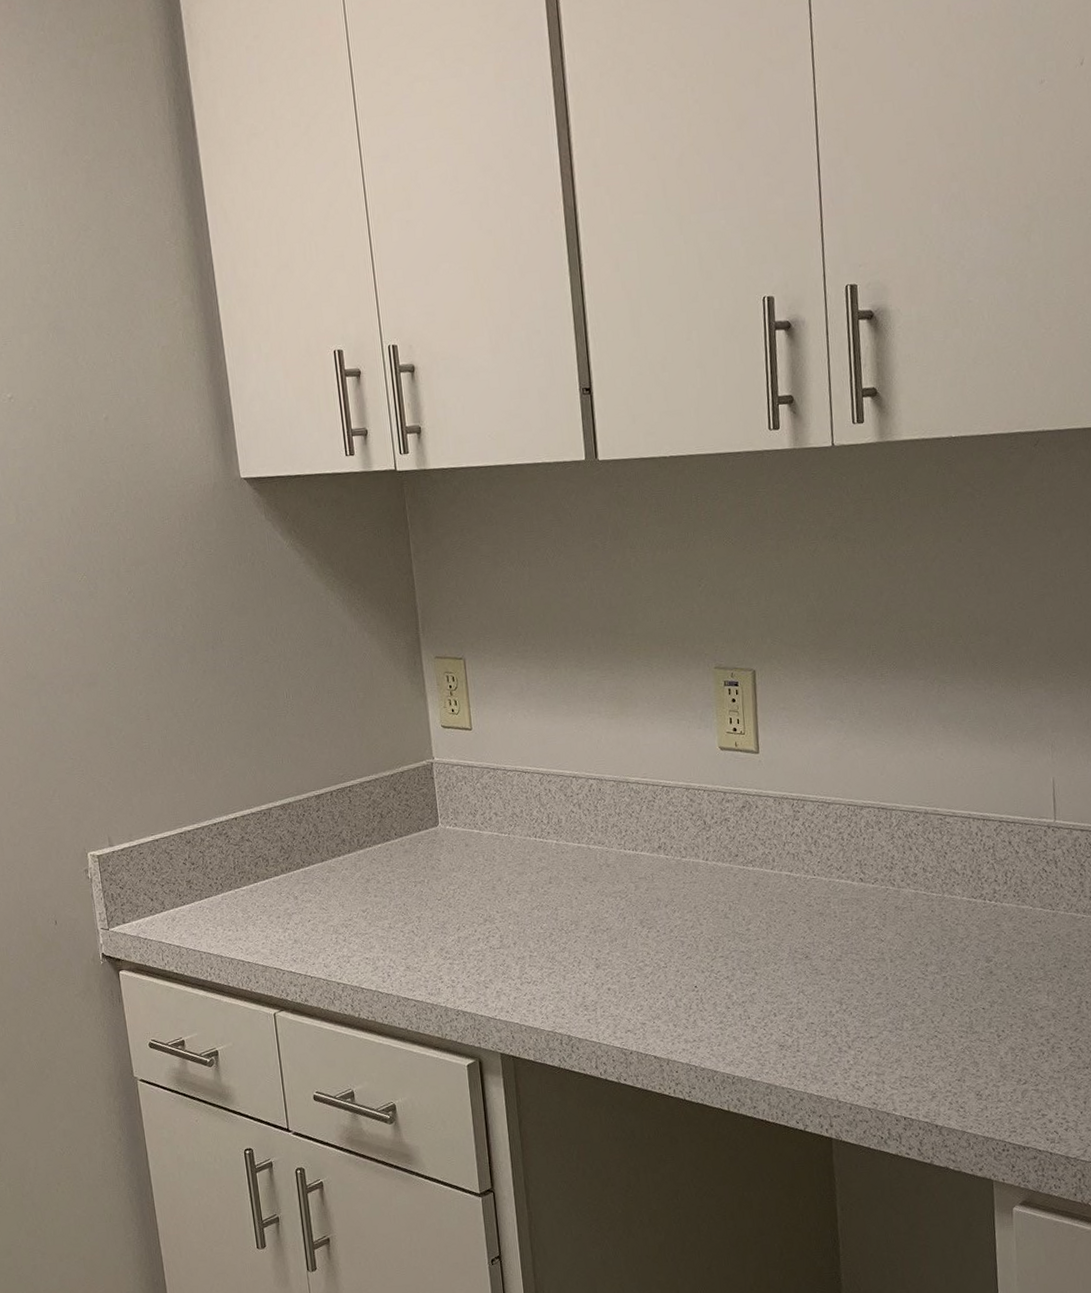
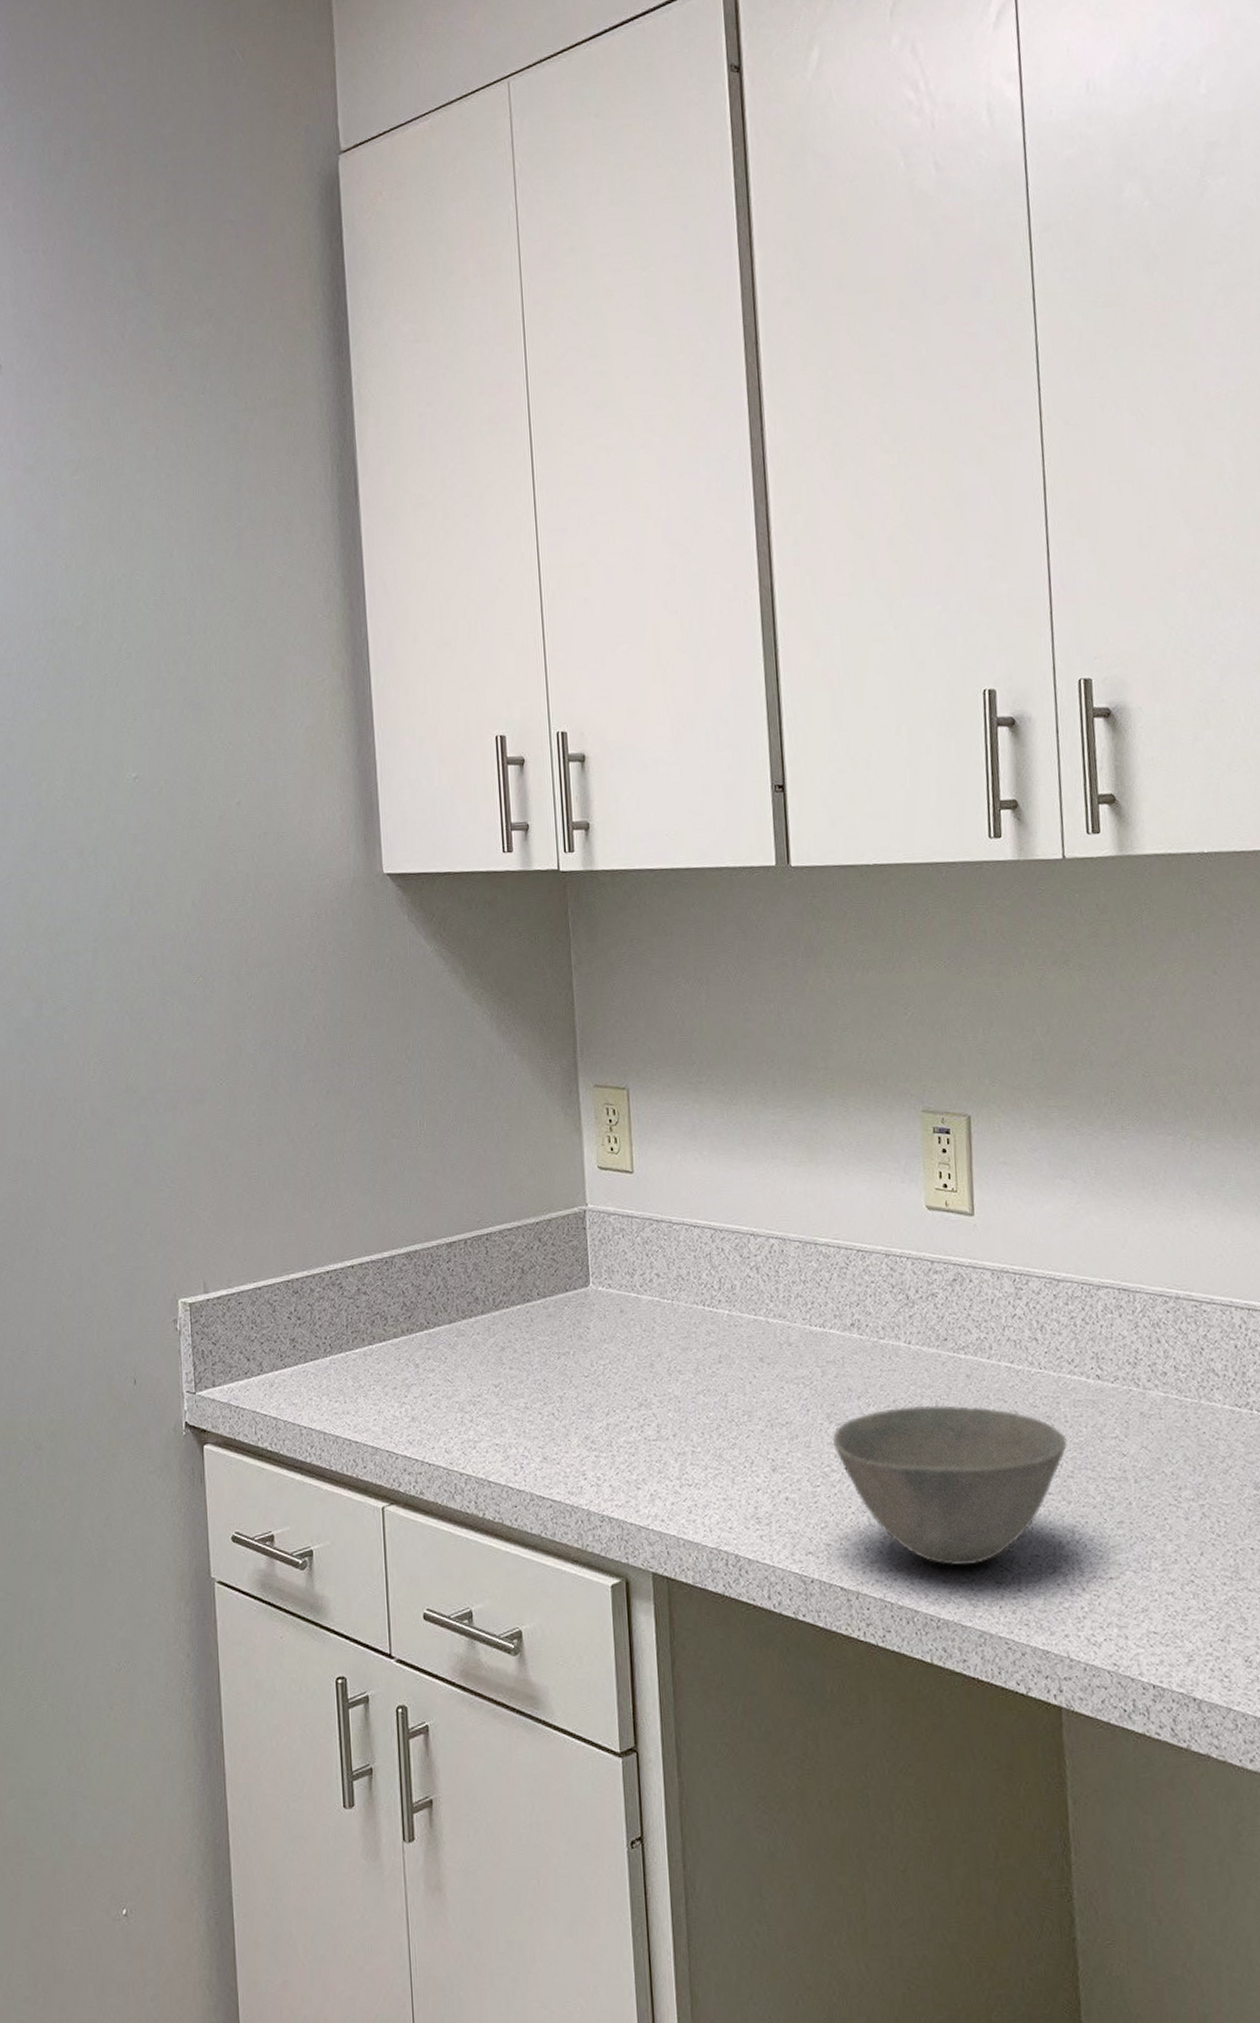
bowl: none [644,908,836,1035] -> present [832,1405,1067,1566]

